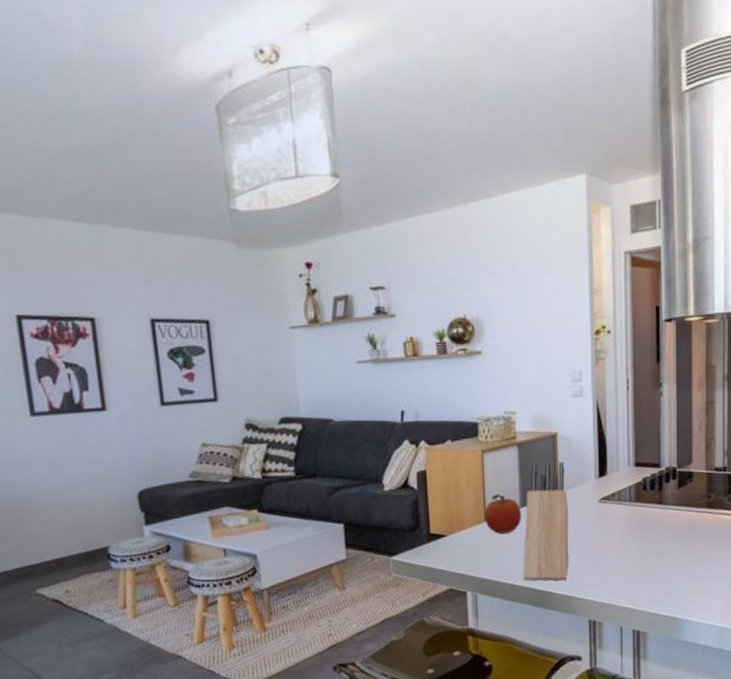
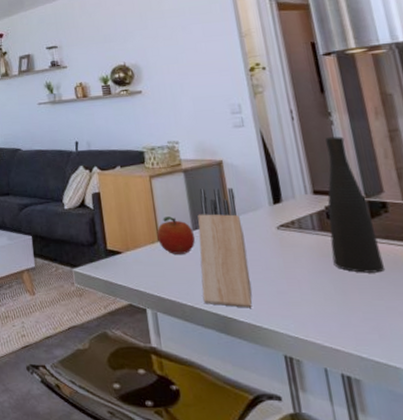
vase: none [642,408,682,539] -> present [325,136,385,273]

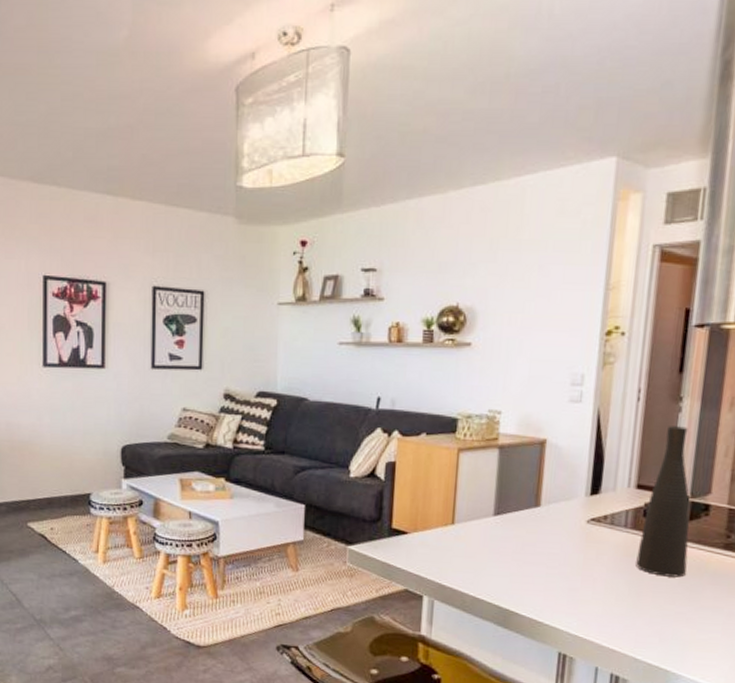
fruit: present [157,216,196,254] -> none [452,497,495,541]
knife block: present [197,187,252,308] -> none [487,470,551,603]

